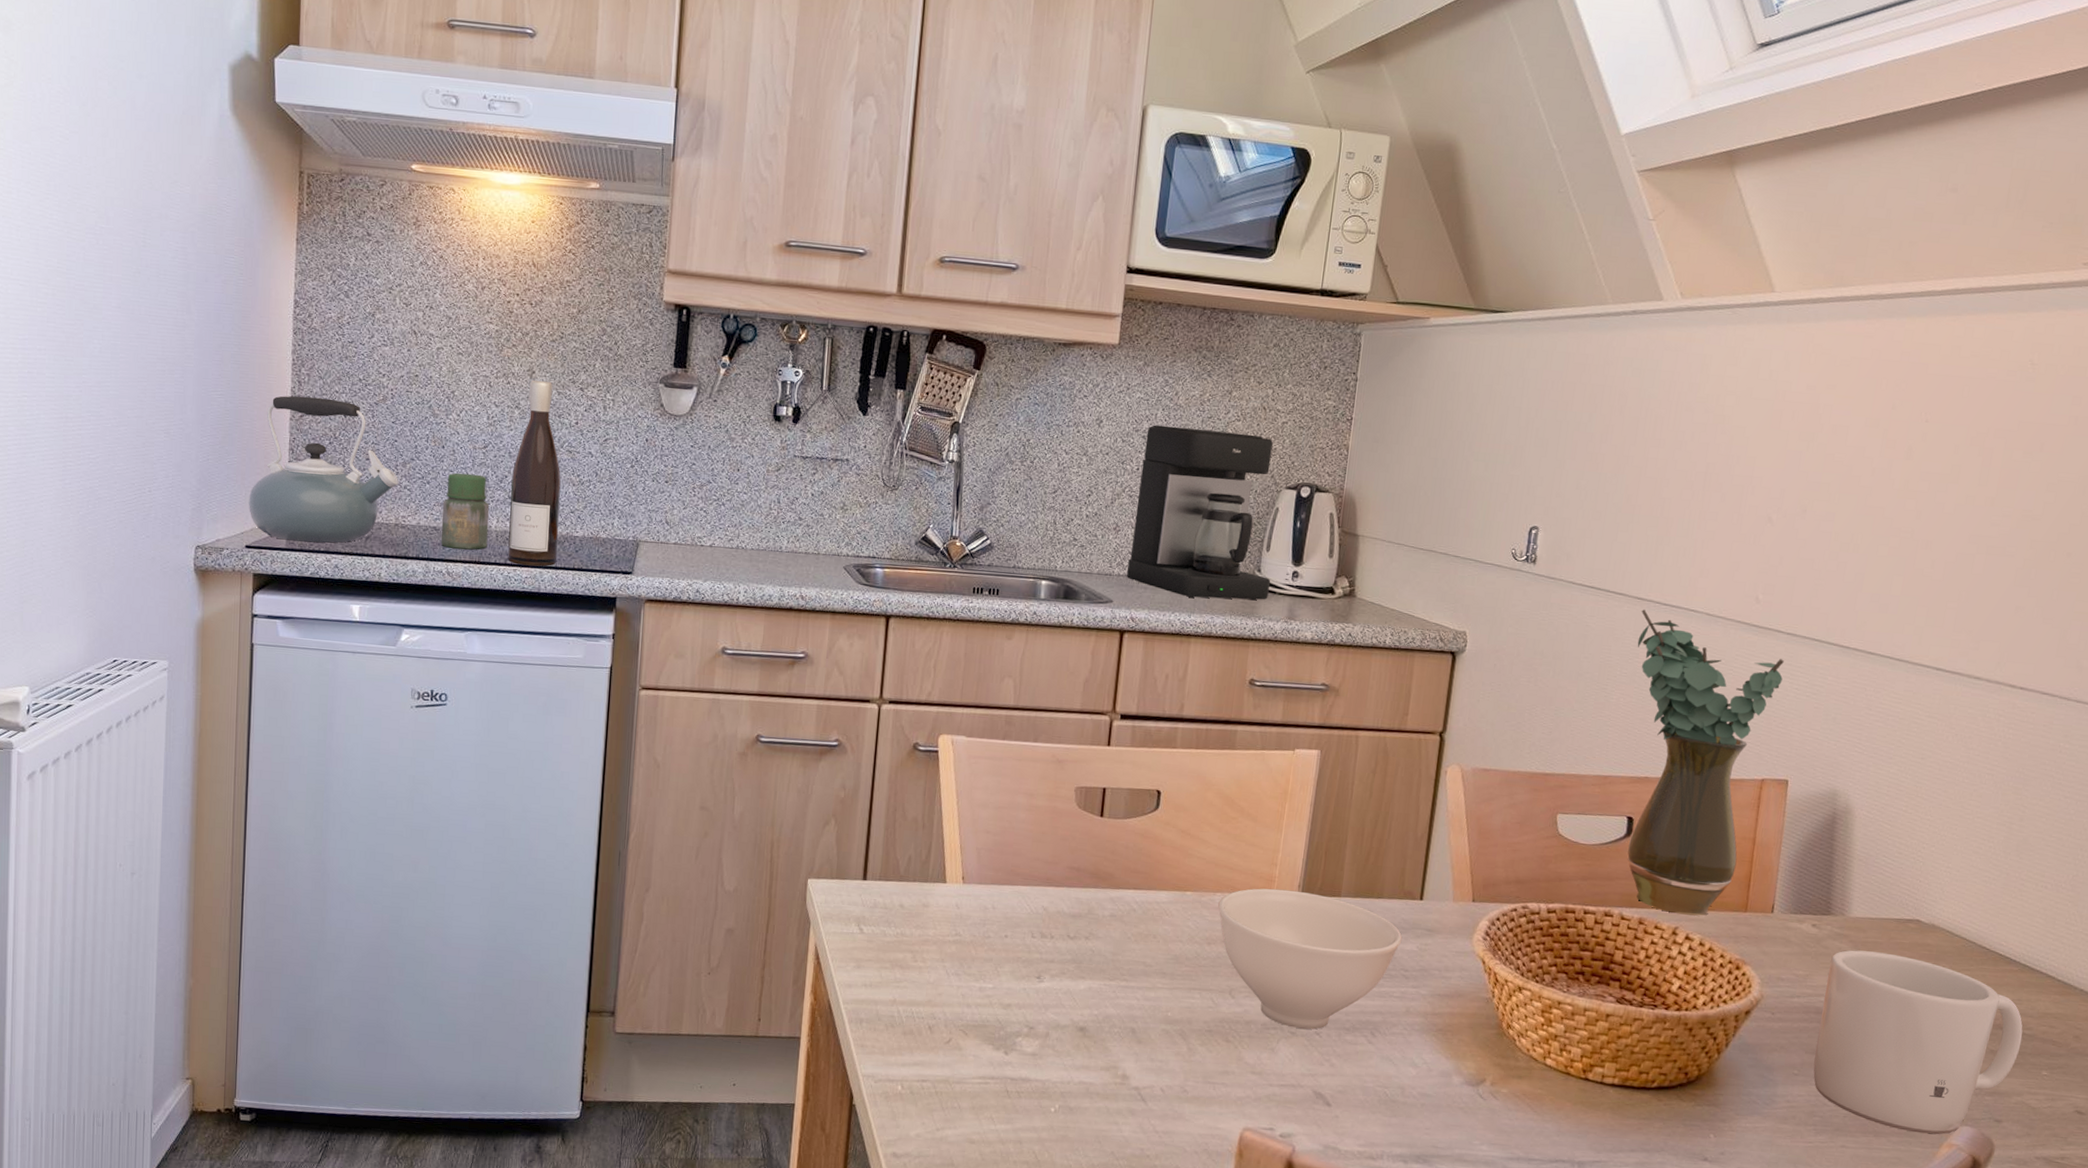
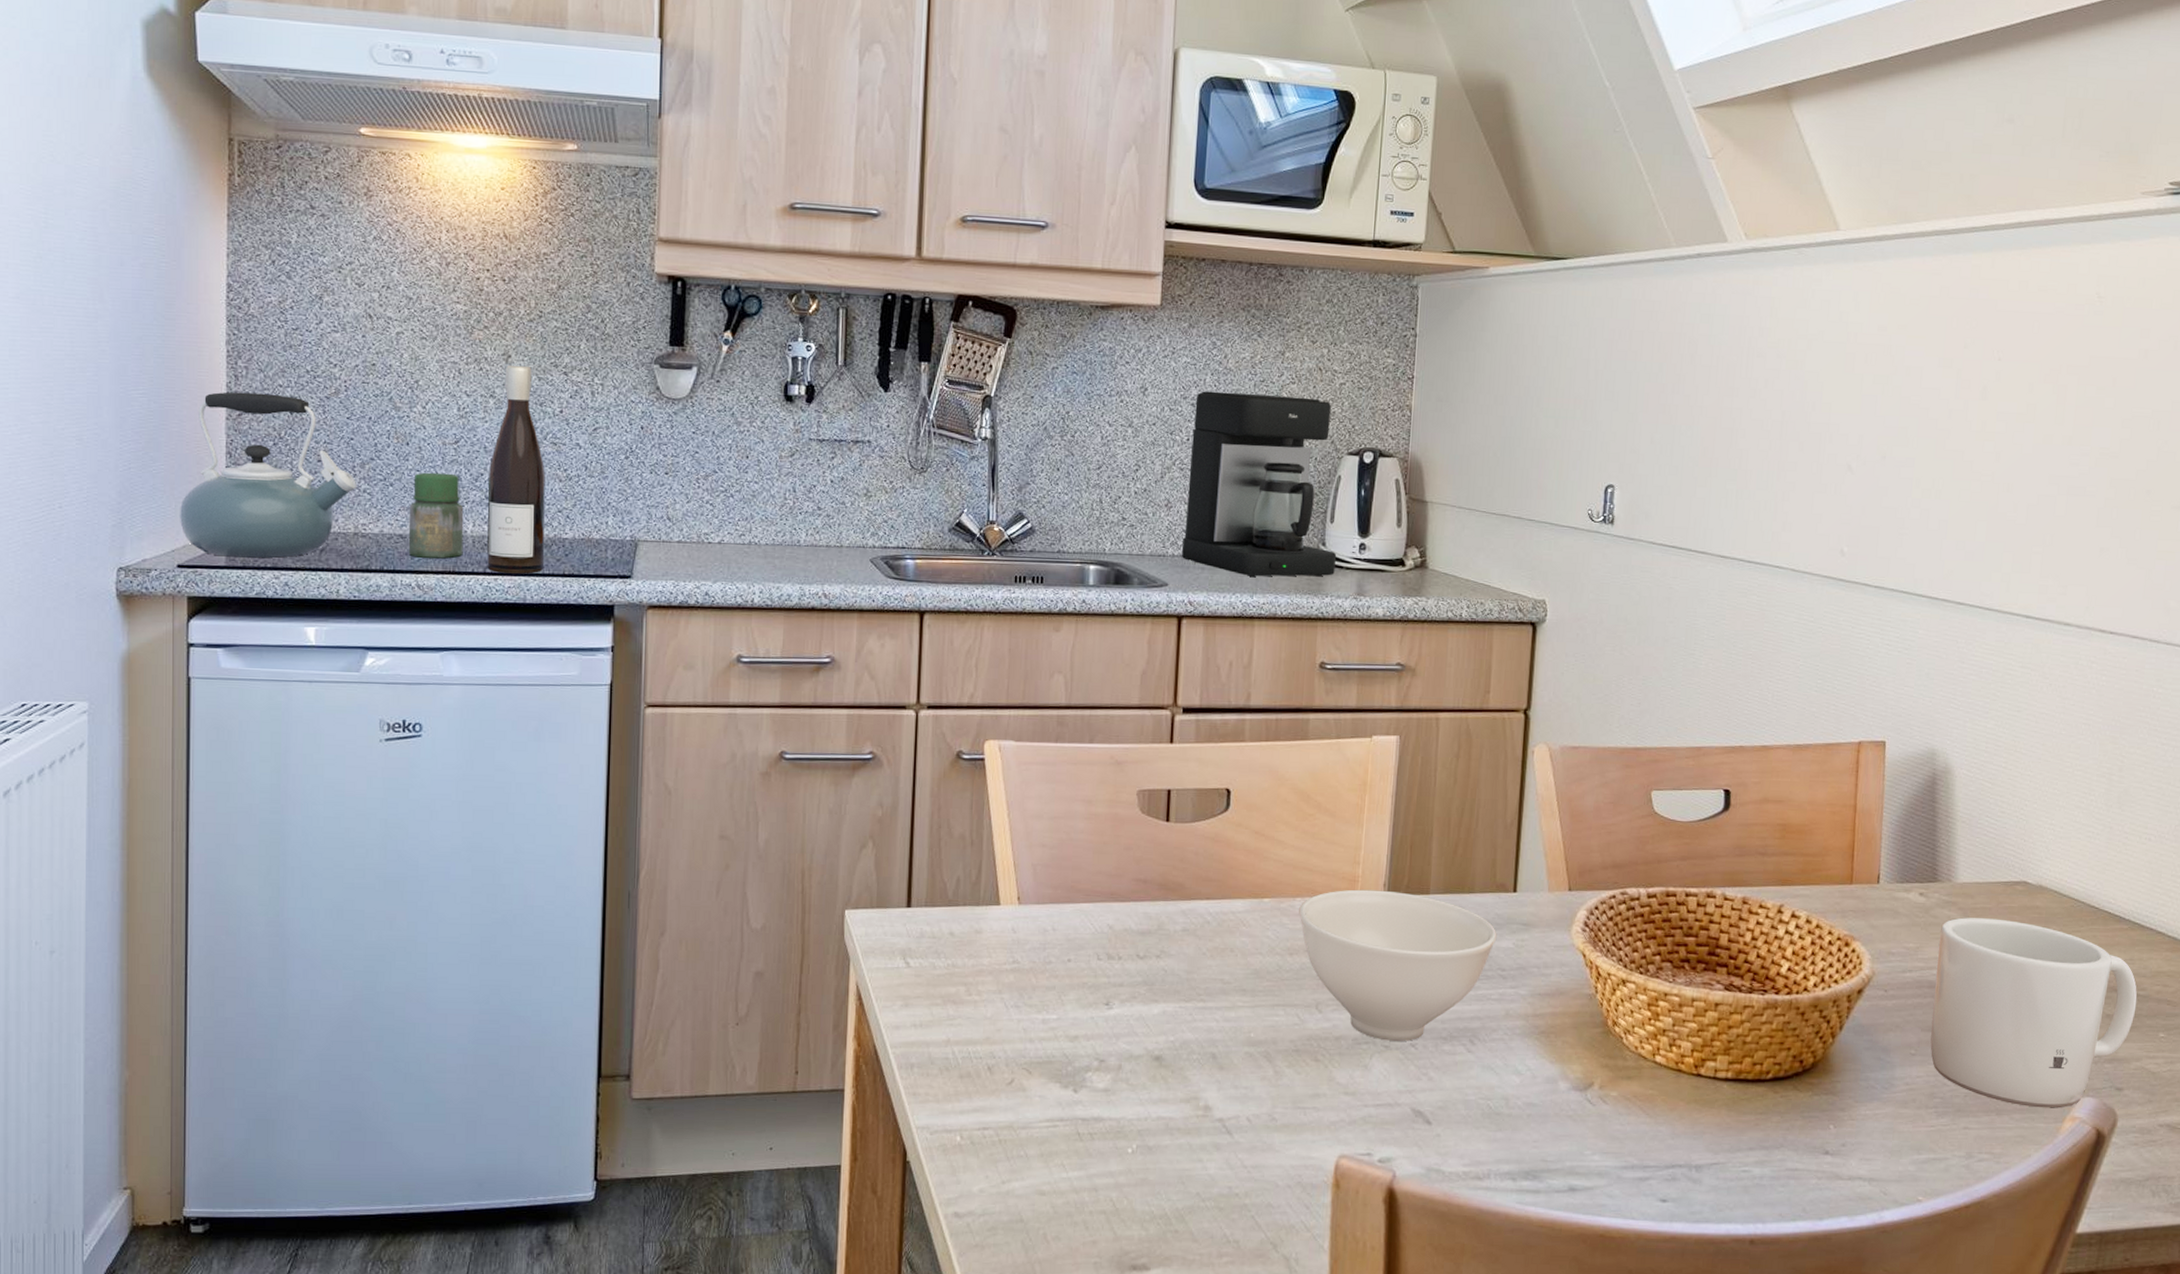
vase: present [1627,609,1784,916] -> none [1723,568,1873,892]

